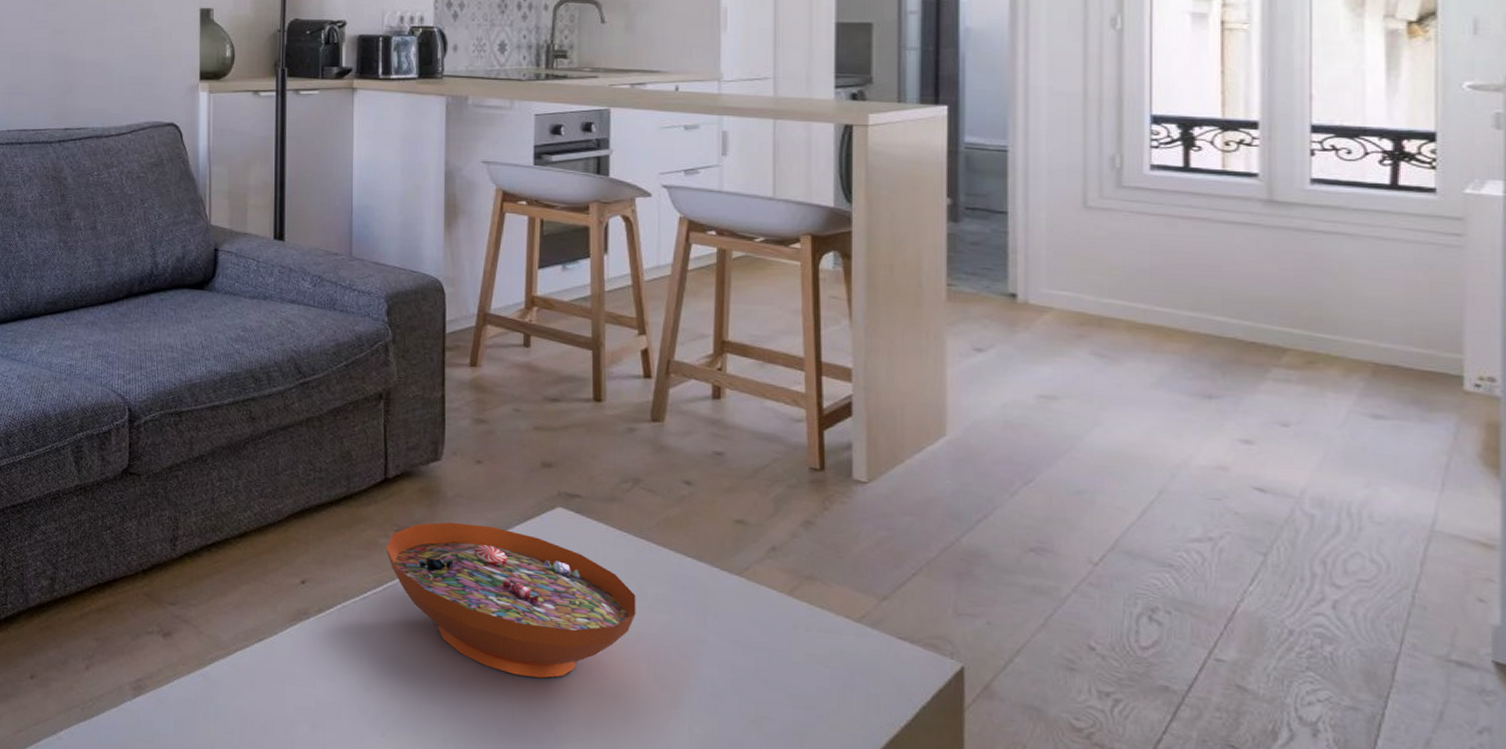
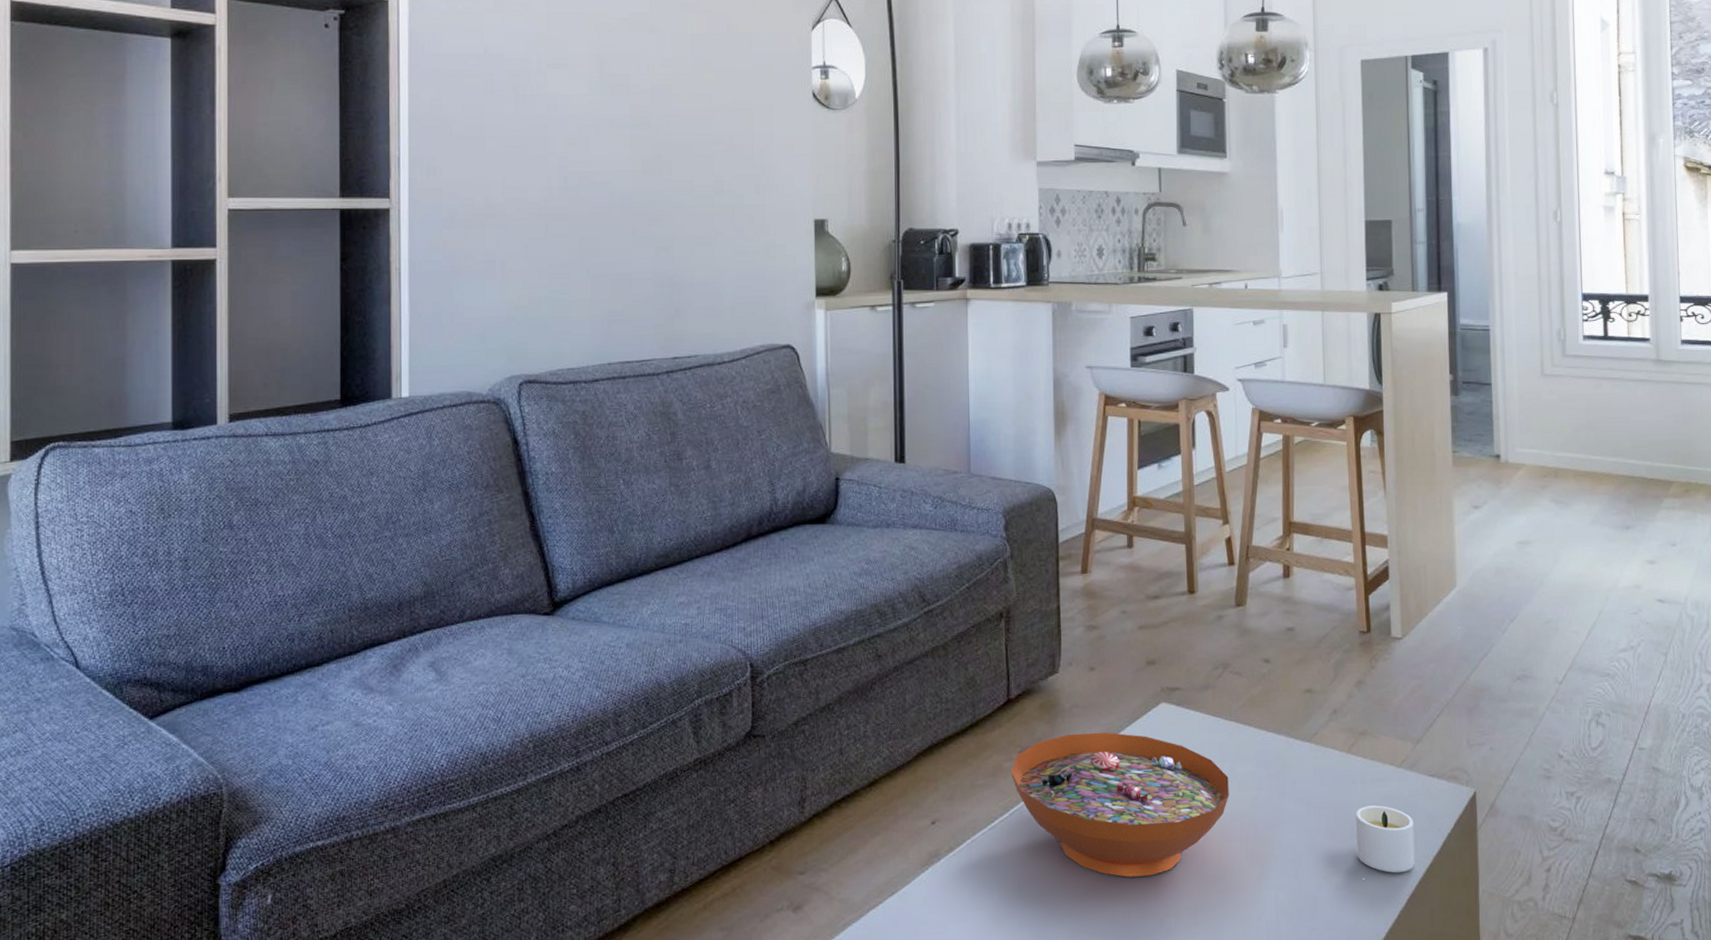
candle: none [797,655,874,737] -> present [1356,805,1414,873]

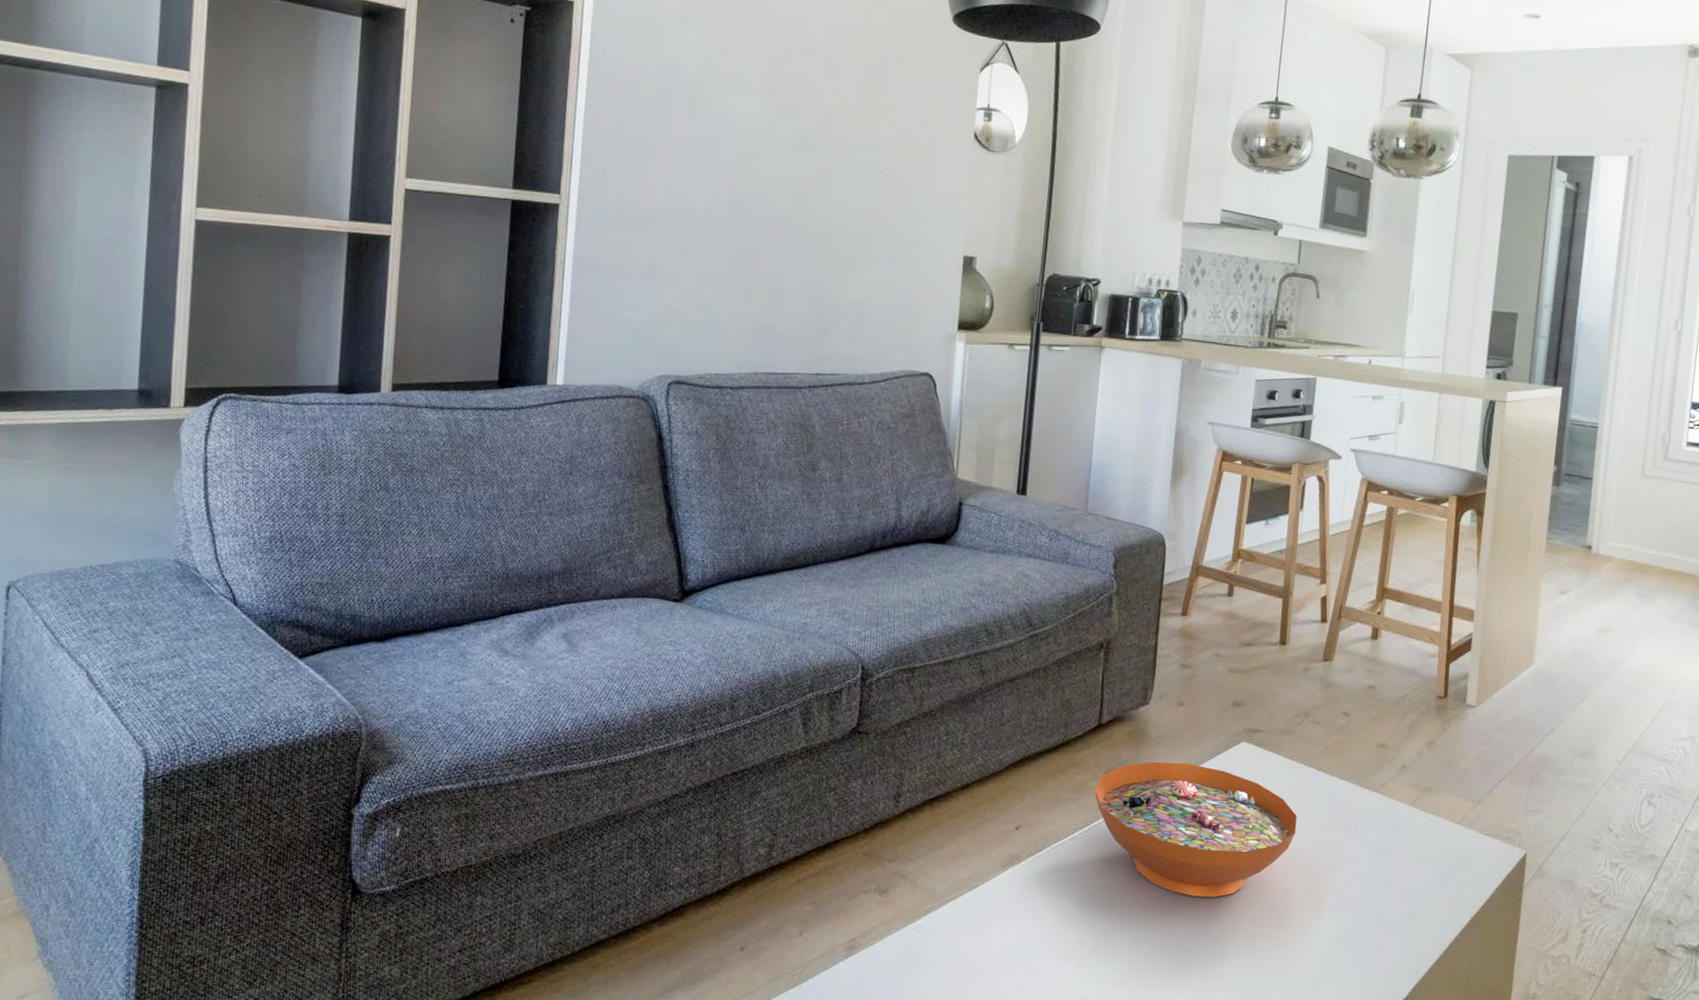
candle: present [1356,805,1414,873] -> none [1408,855,1465,919]

